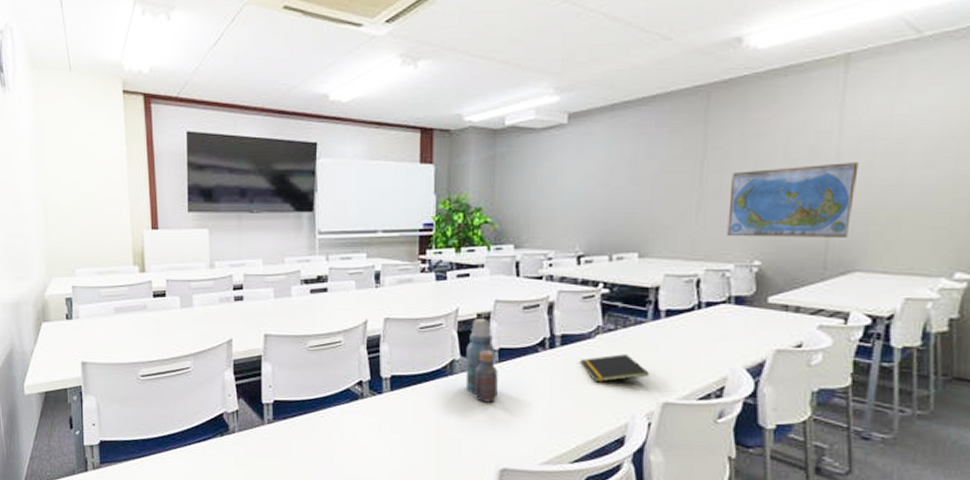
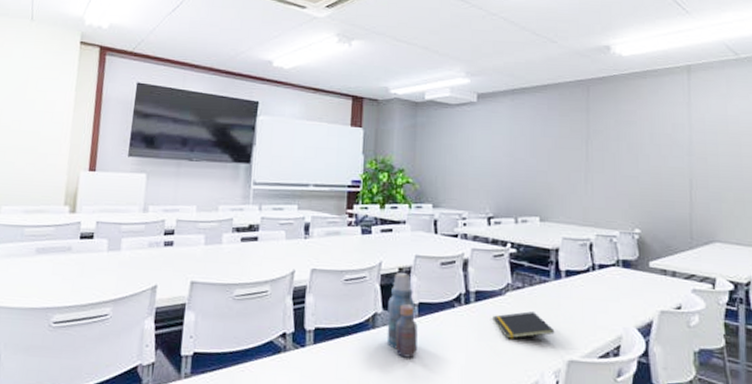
world map: present [727,162,859,238] -> none [610,150,708,212]

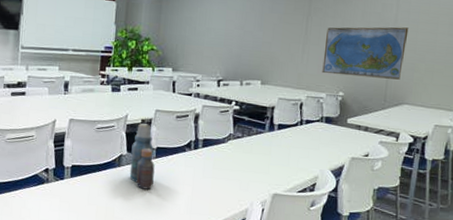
notepad: present [493,311,555,339] -> none [216,156,265,177]
world map: none [610,150,708,212] -> present [322,27,409,80]

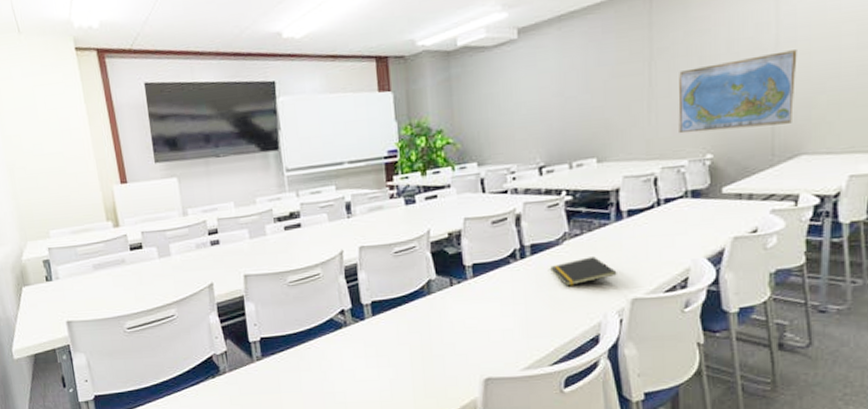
bottle: present [129,123,155,190] -> none [441,237,475,317]
notepad: none [216,156,265,177] -> present [550,257,617,287]

